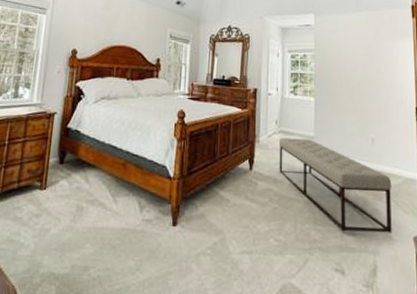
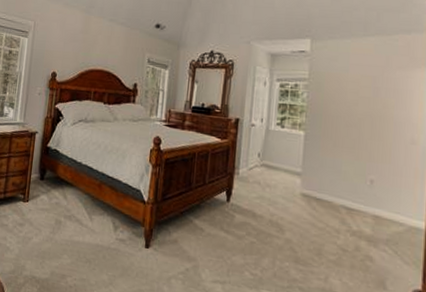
bench: present [278,137,392,233] -> none [259,171,391,283]

